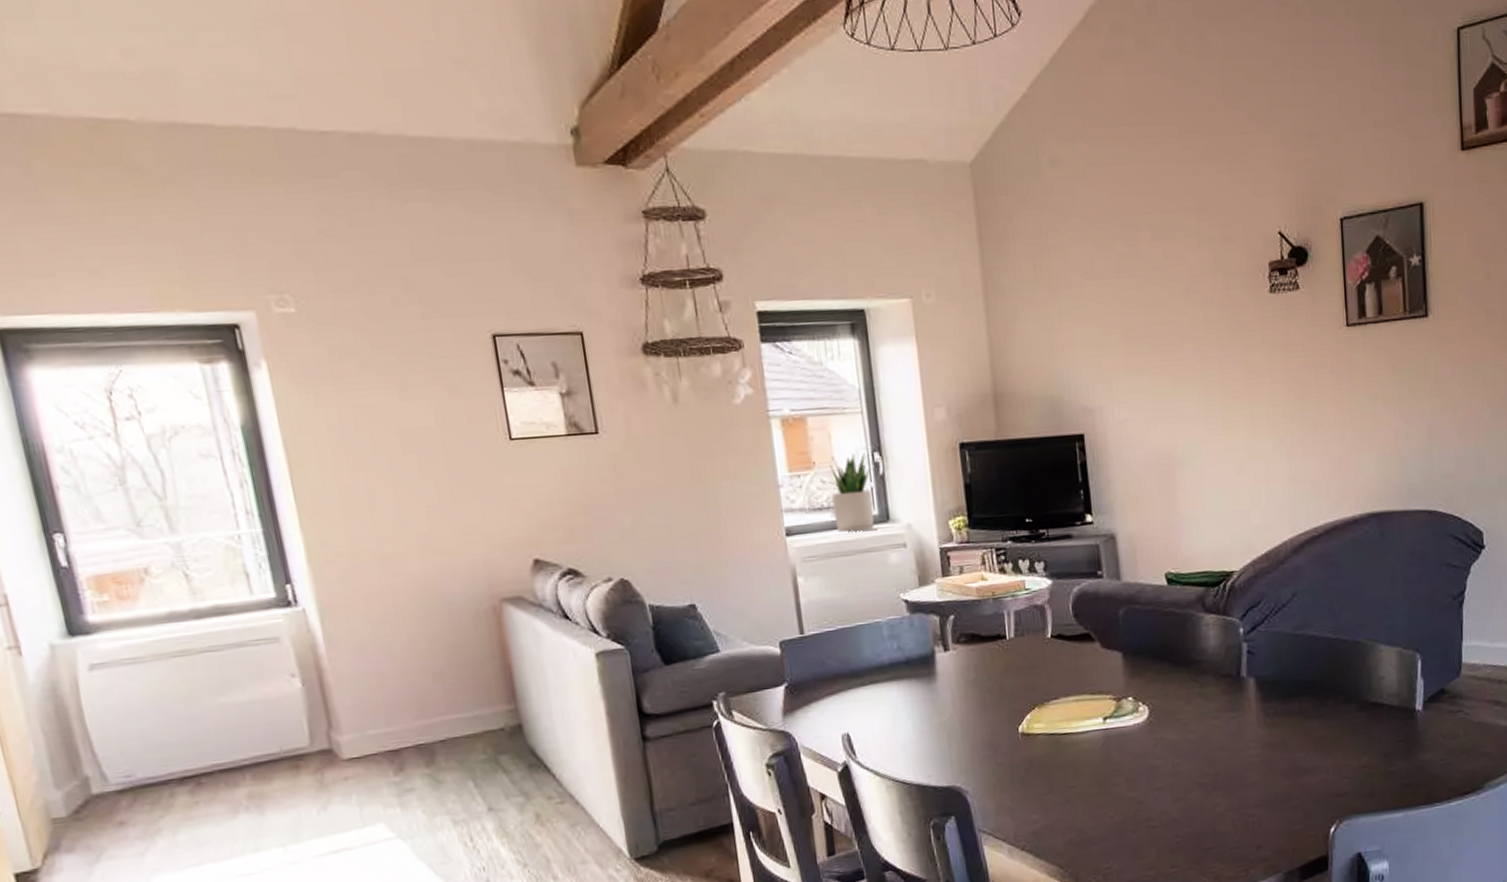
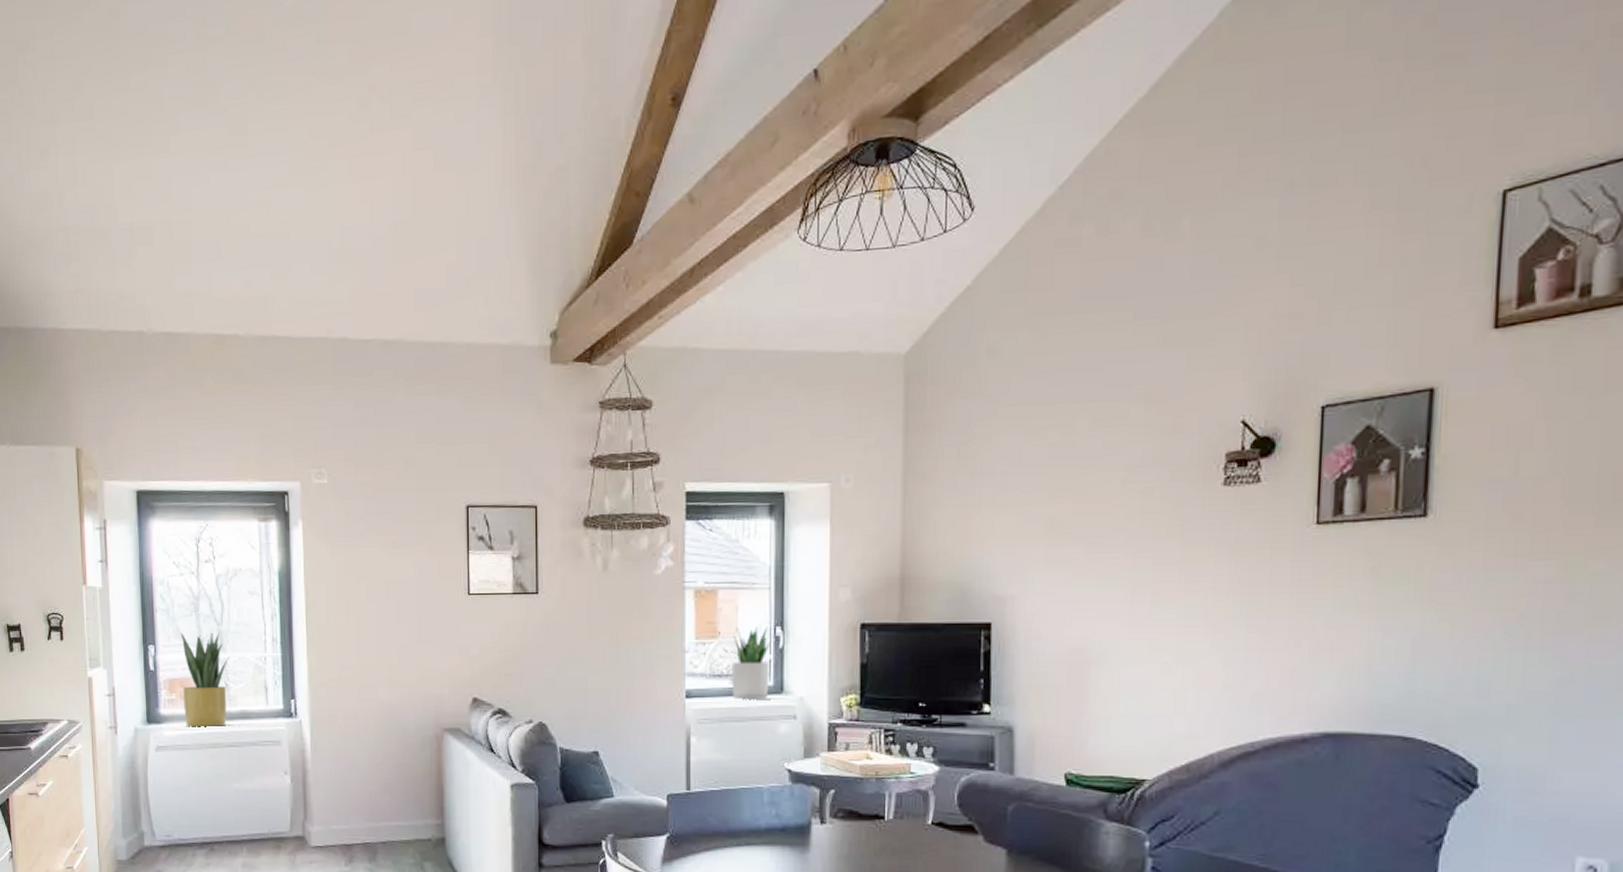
planter: none [101,508,194,635] -> present [180,632,230,727]

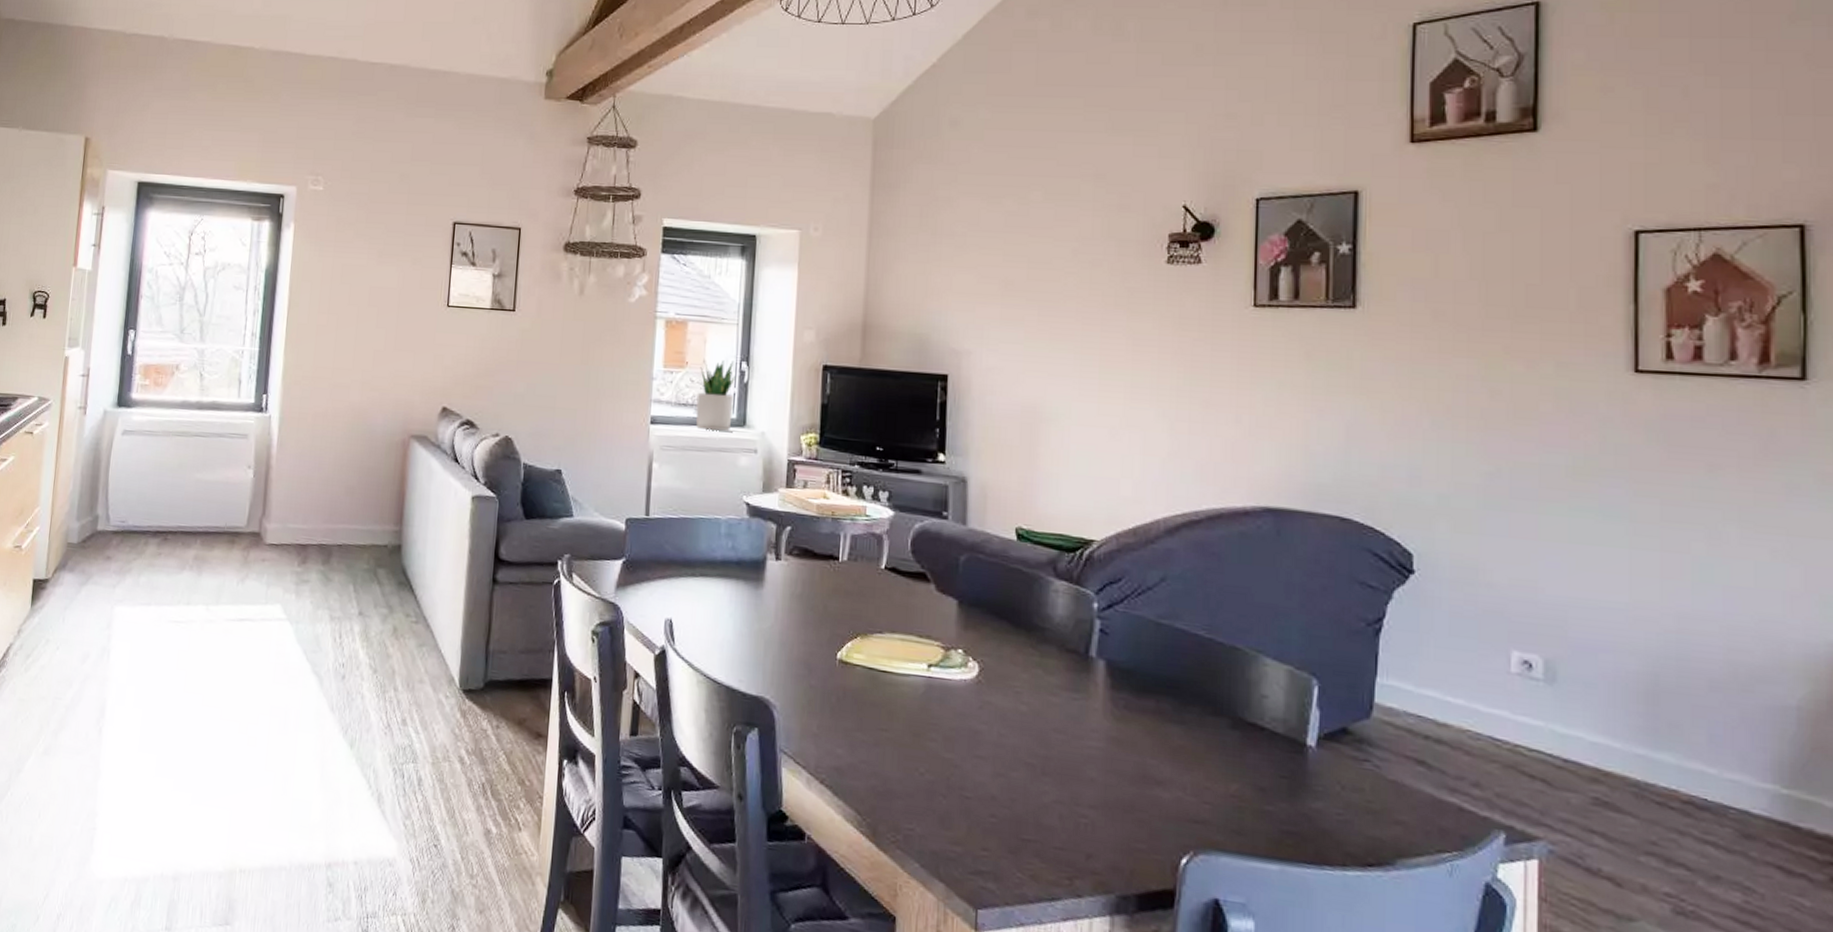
planter: present [180,632,230,727] -> none [155,319,208,416]

